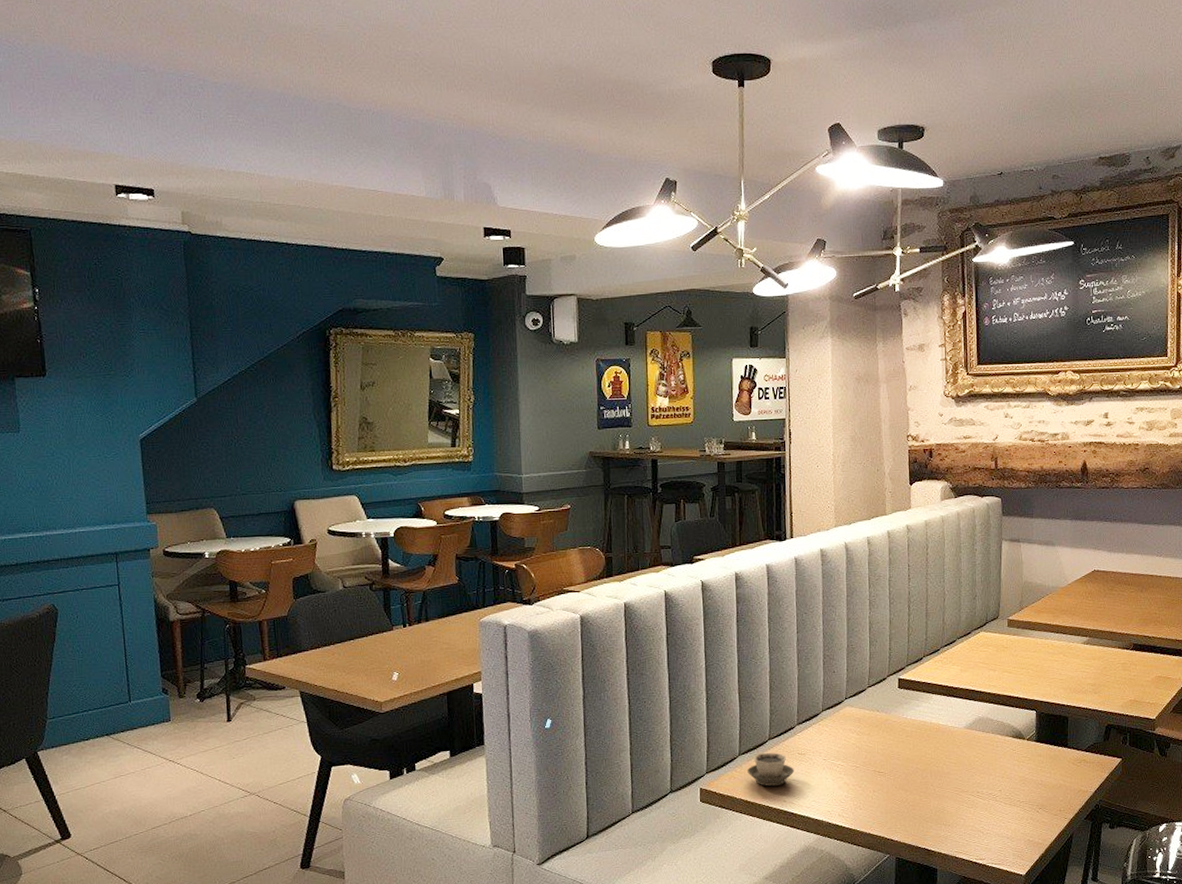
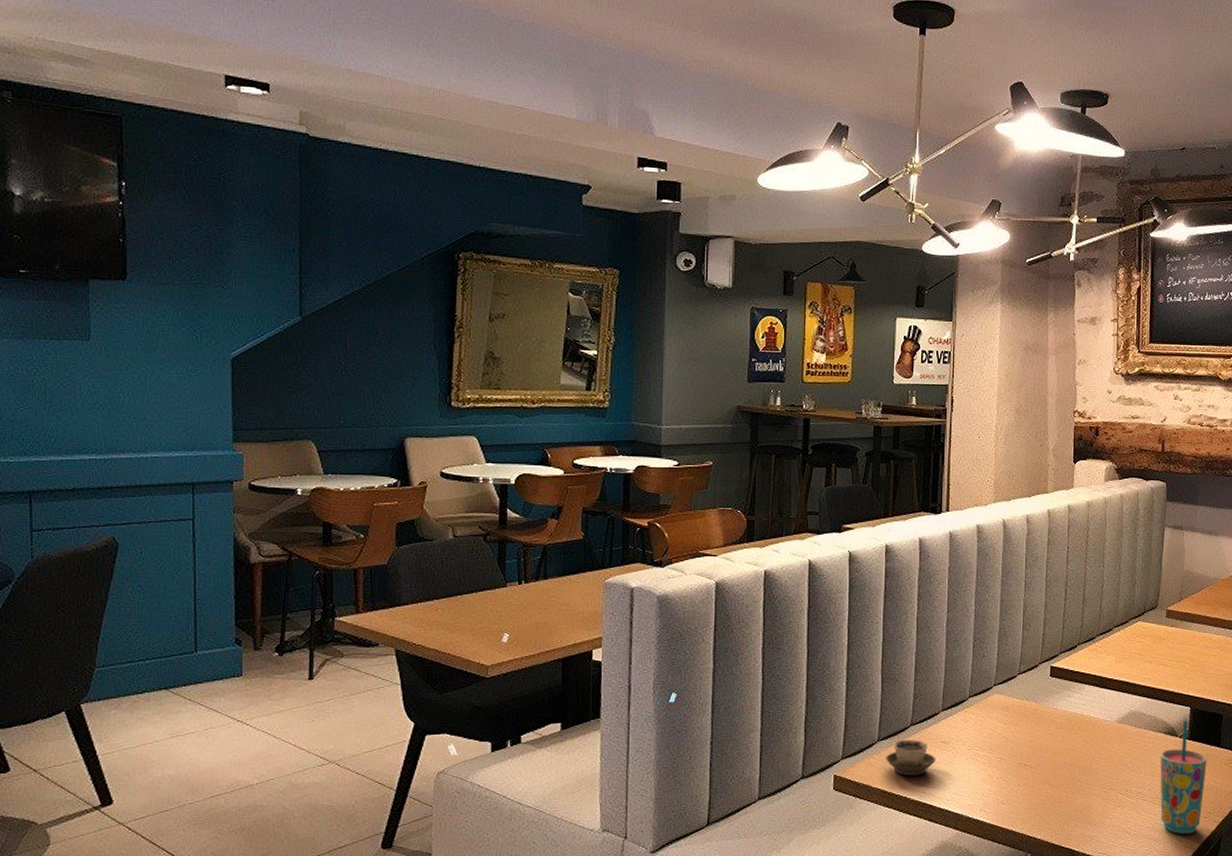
cup: none [1009,723,1055,832] -> present [1160,720,1207,834]

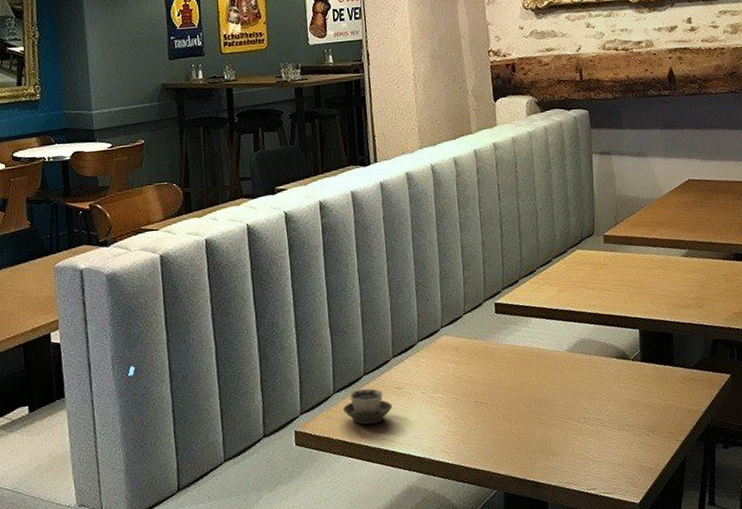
cup: present [1160,720,1207,834] -> none [614,342,663,457]

